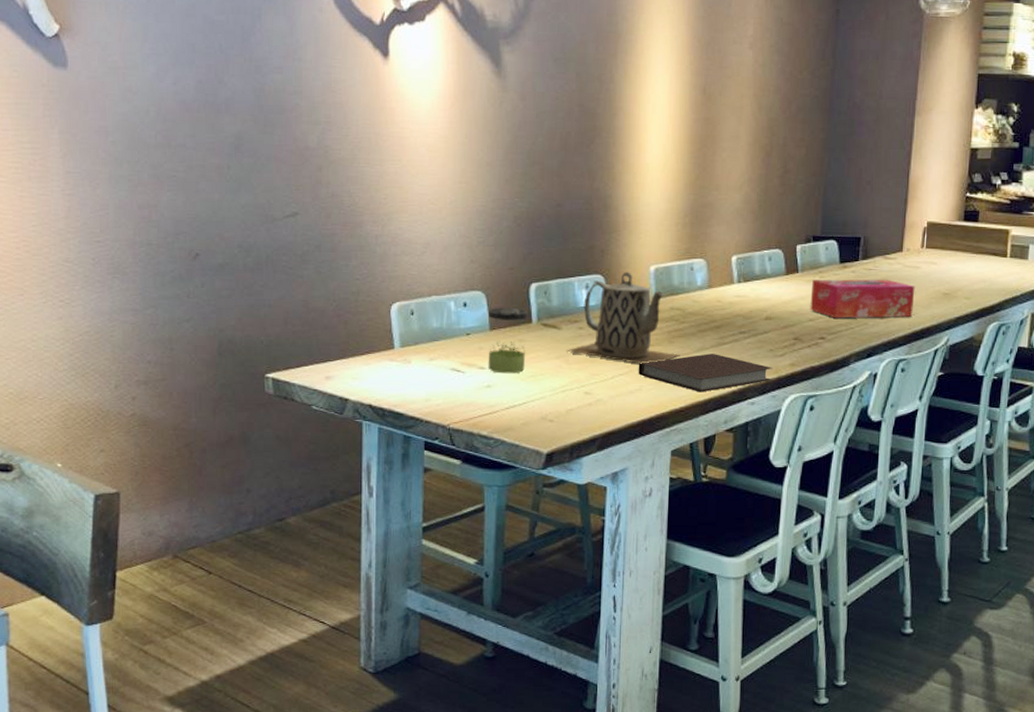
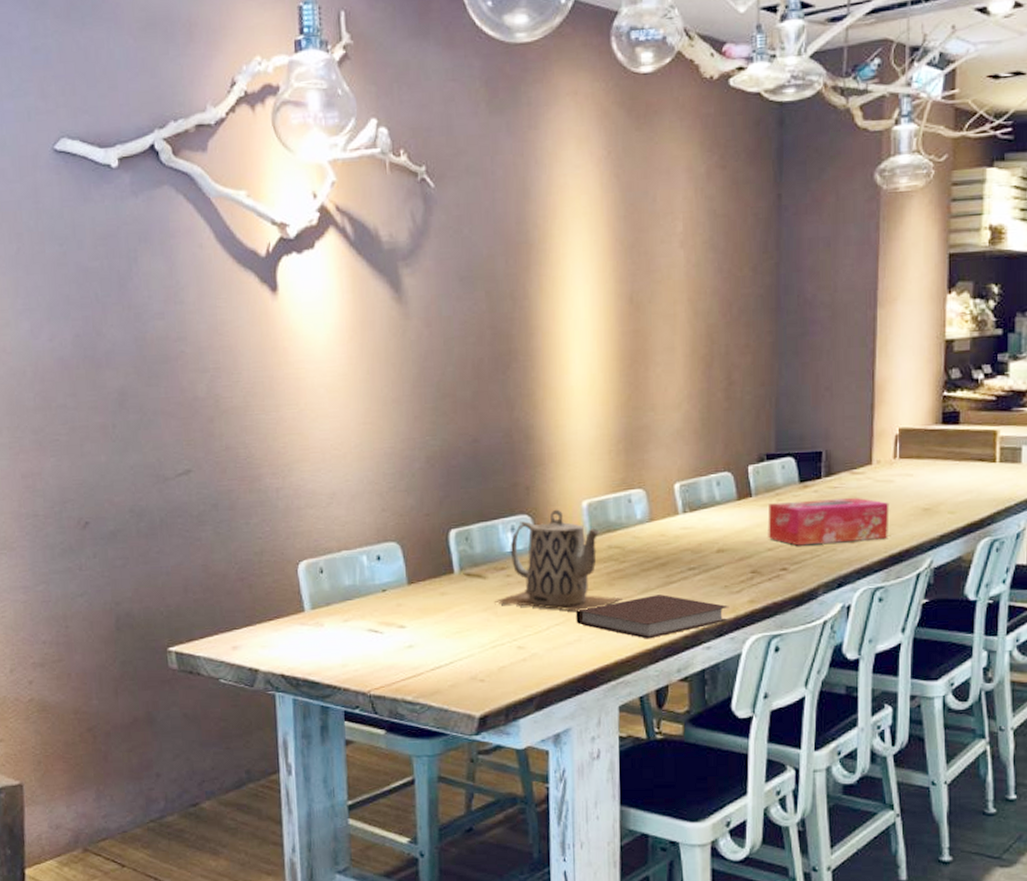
jar: present [488,307,527,374] -> none [405,557,449,632]

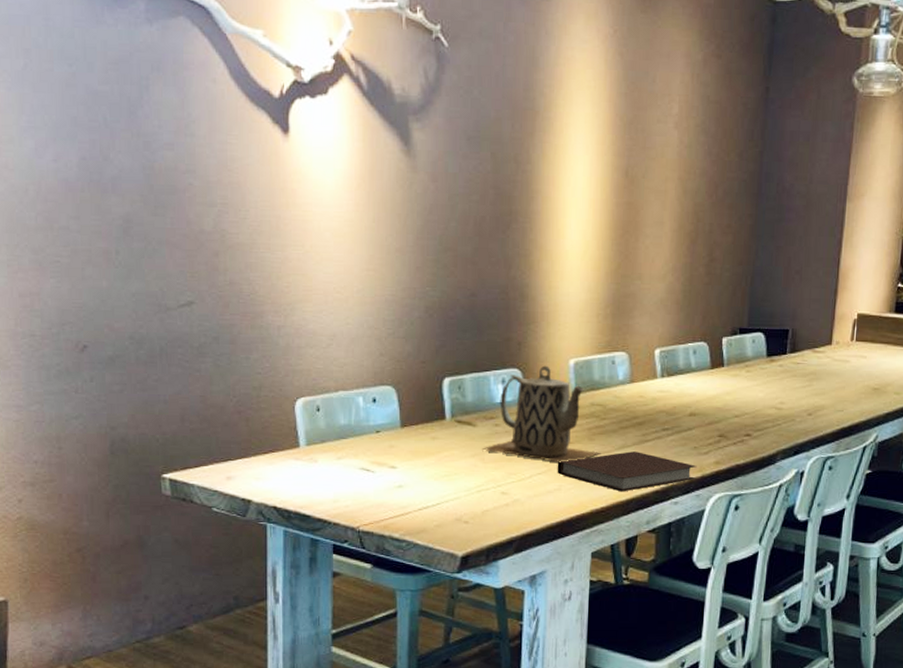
tissue box: present [768,497,889,546] -> none [736,373,844,415]

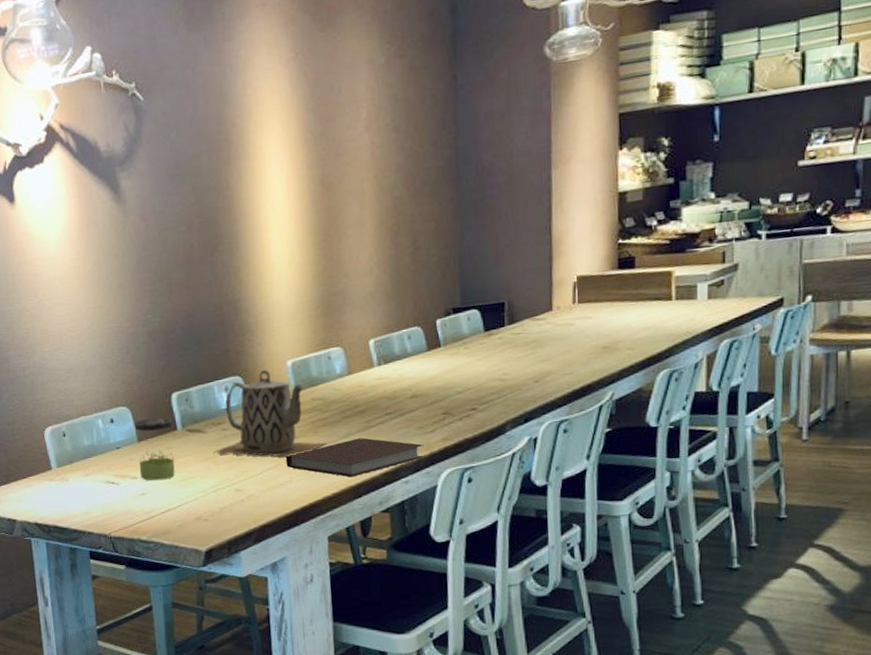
jar: none [399,403,440,473] -> present [135,417,175,481]

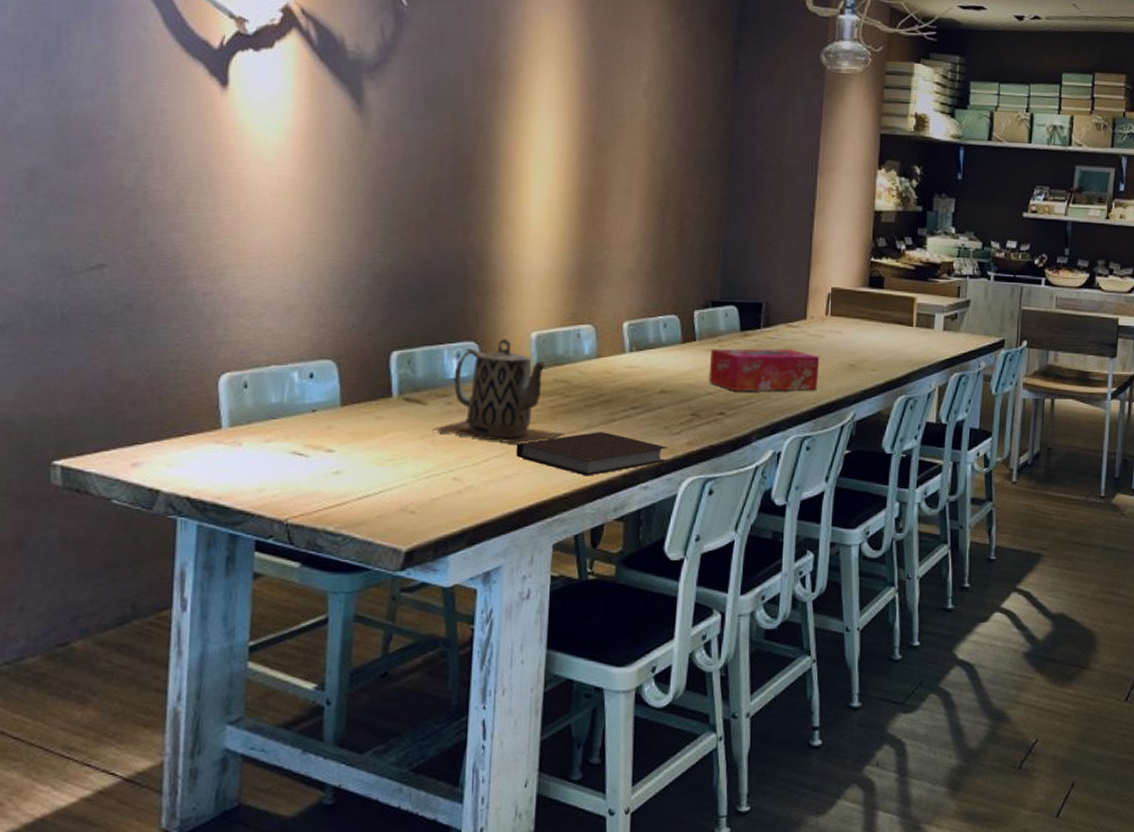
jar: present [135,417,175,481] -> none [337,378,386,457]
tissue box: none [456,340,571,388] -> present [708,348,820,392]

